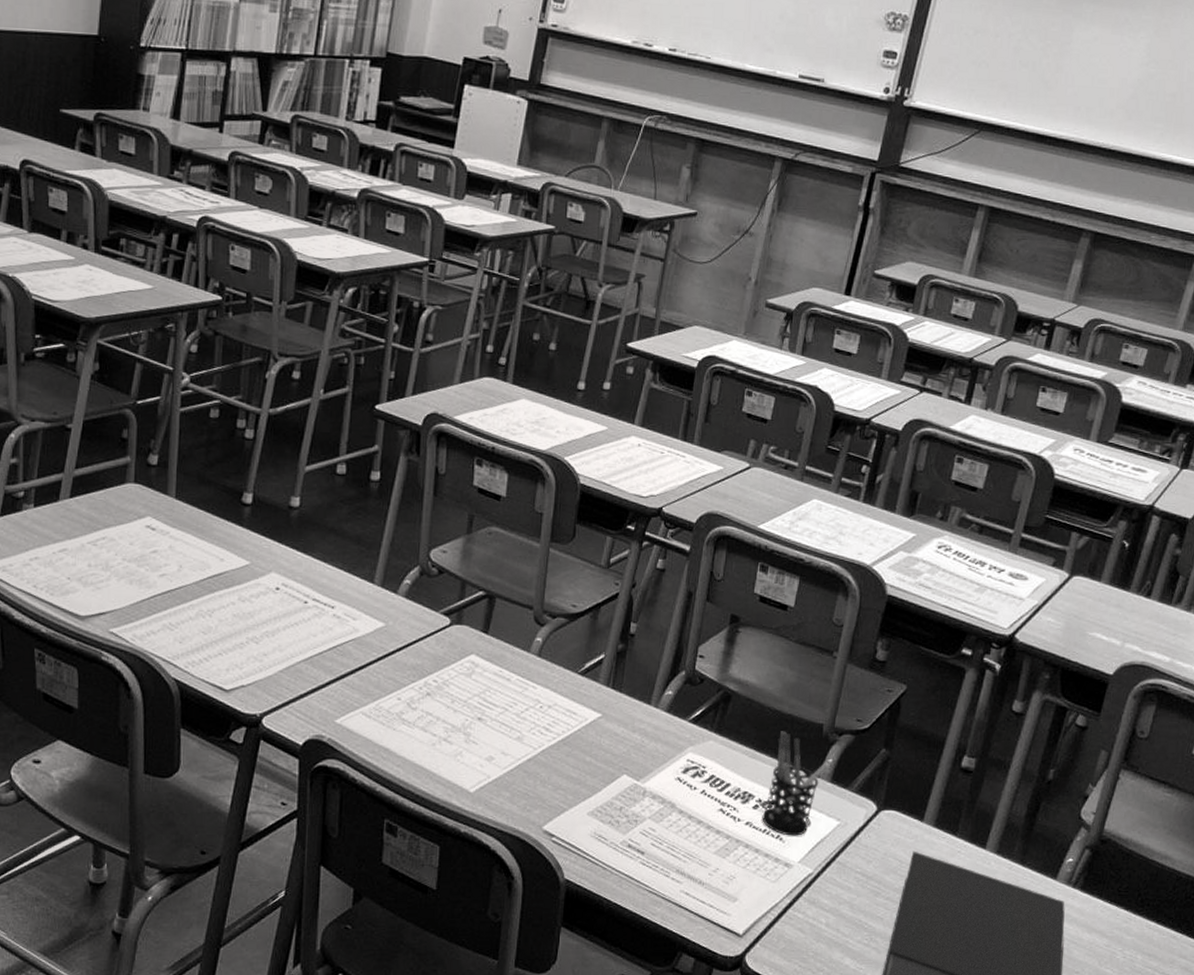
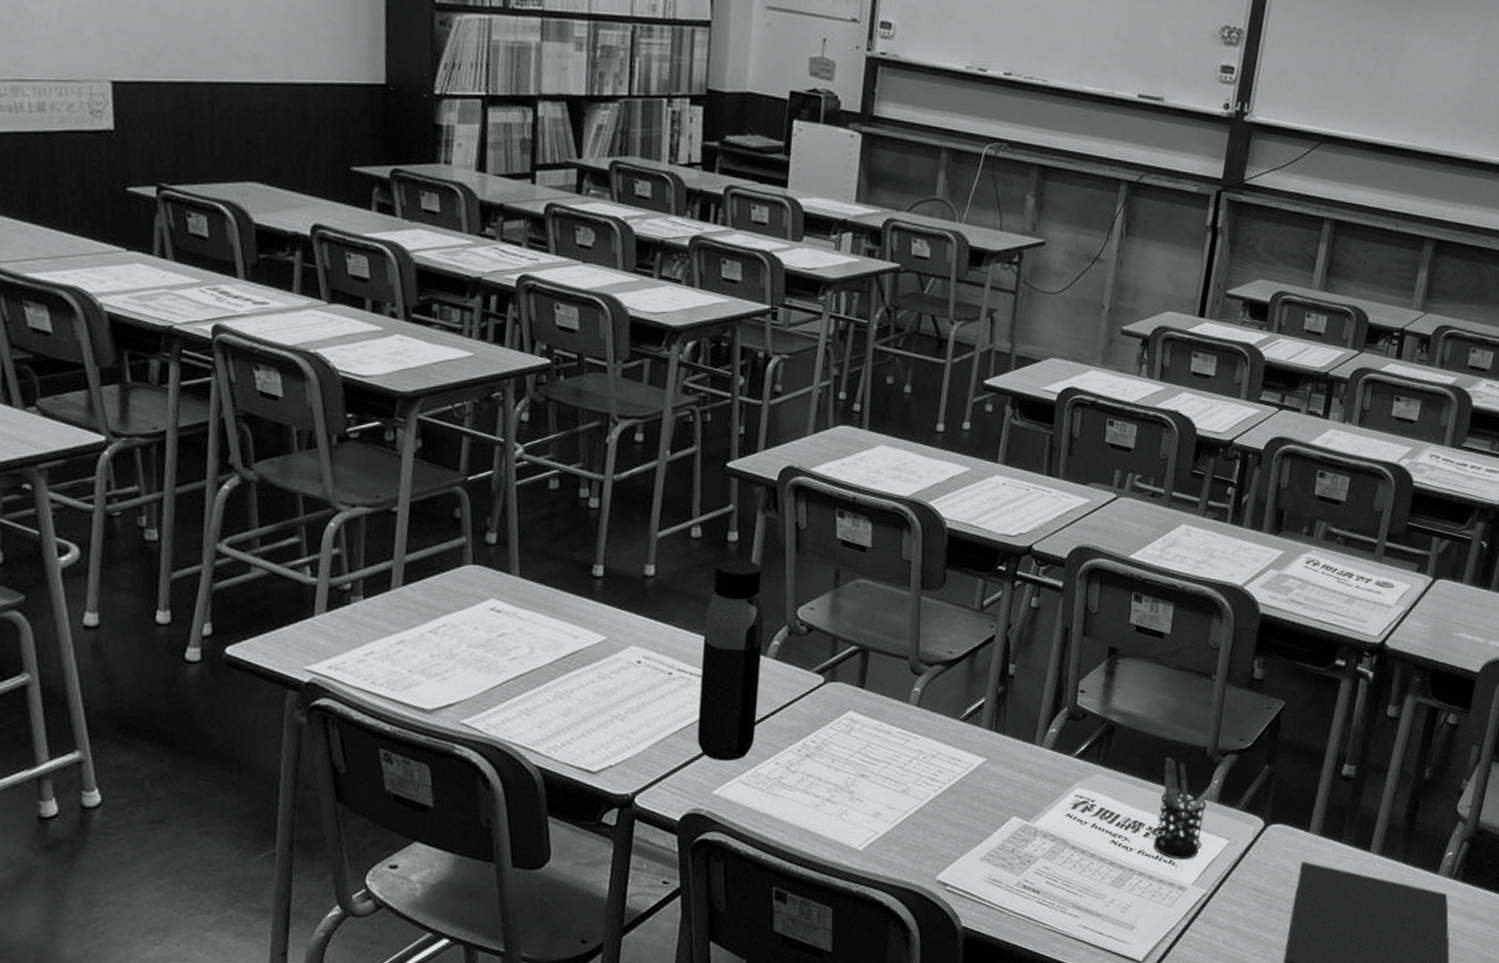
water bottle: none [326,497,400,692] -> present [697,558,764,761]

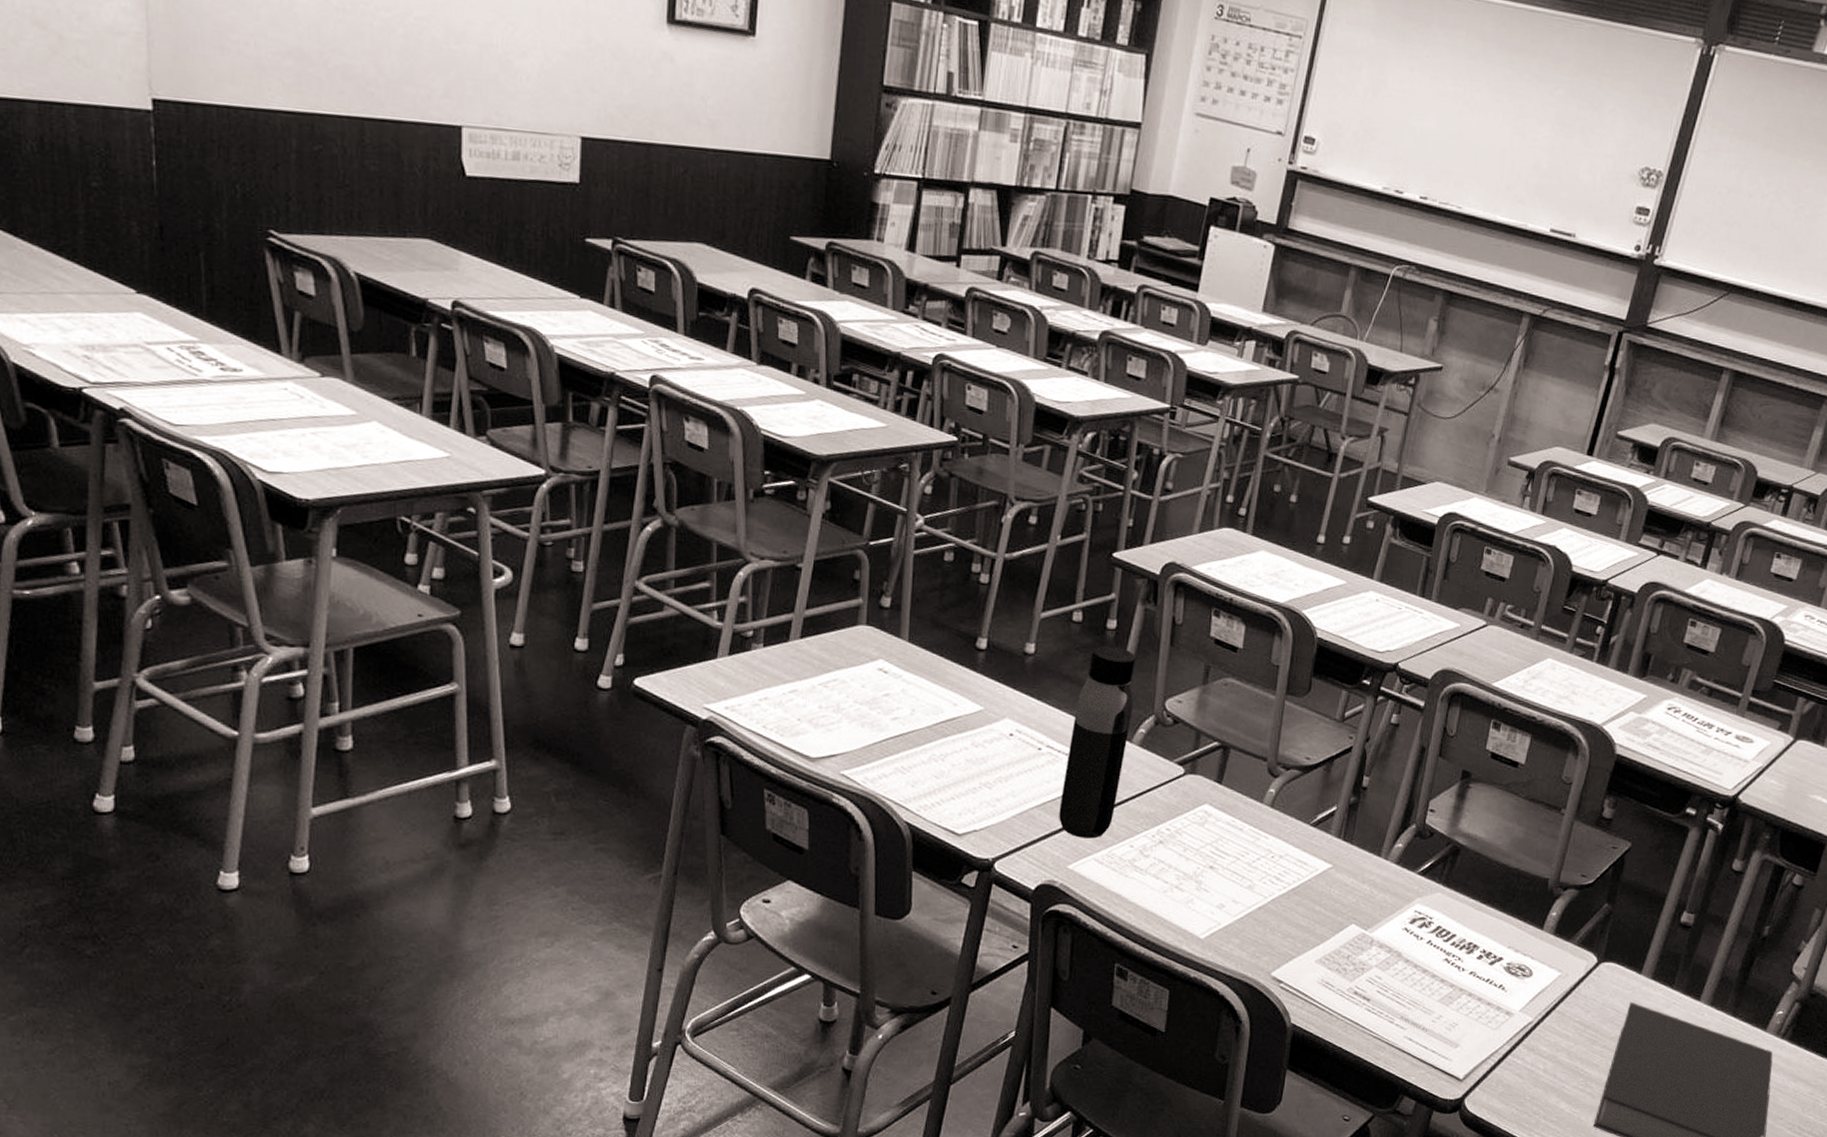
pen holder: present [1153,757,1216,860] -> none [1485,884,1554,986]

